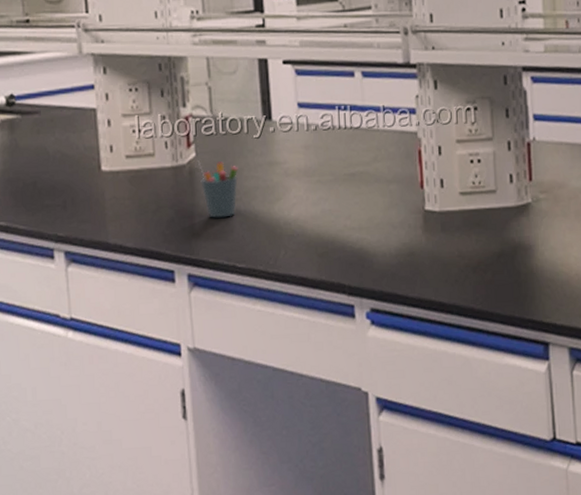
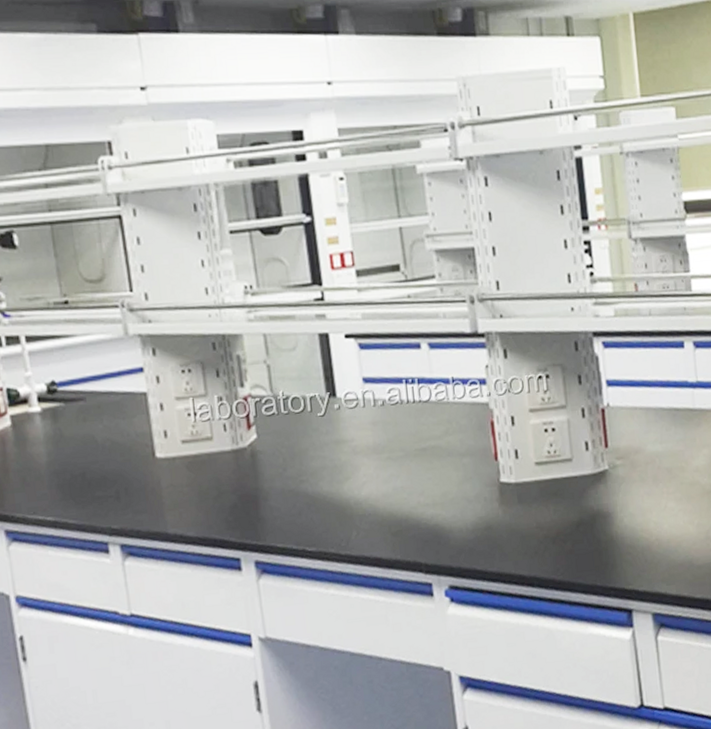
pen holder: present [197,160,238,218] -> none [259,442,304,502]

